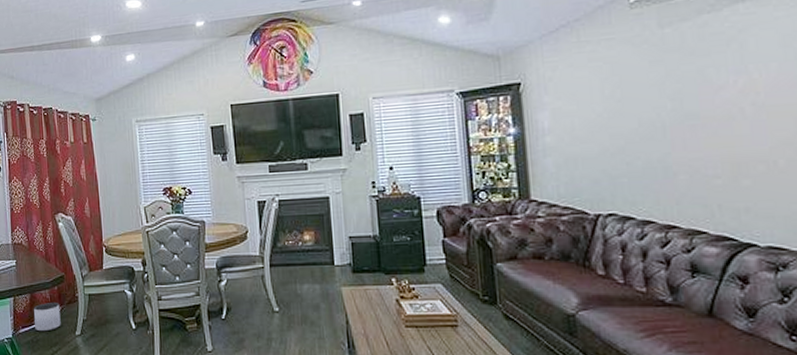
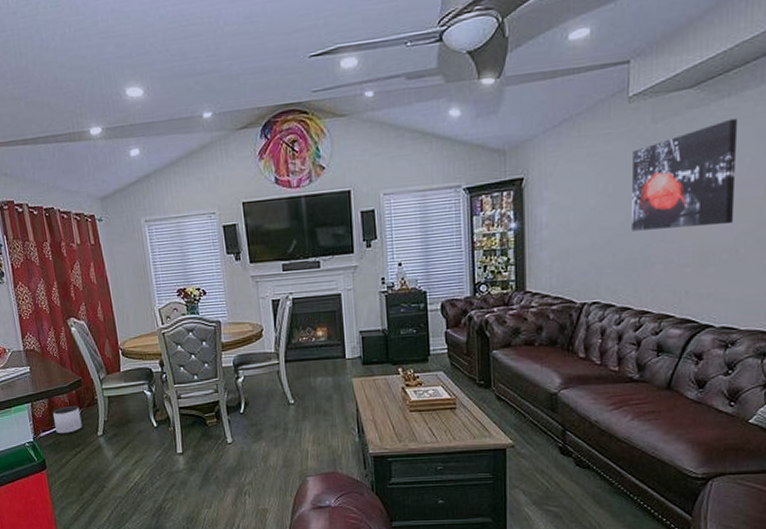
wall art: none [640,23,767,139] -> present [632,118,738,231]

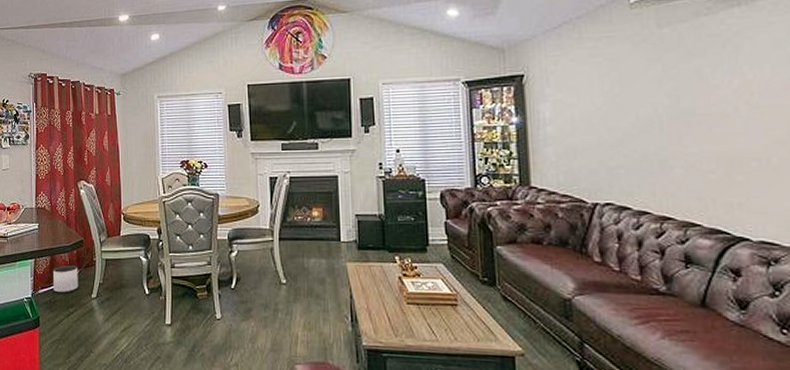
wall art: present [632,118,738,231] -> none [639,26,761,133]

